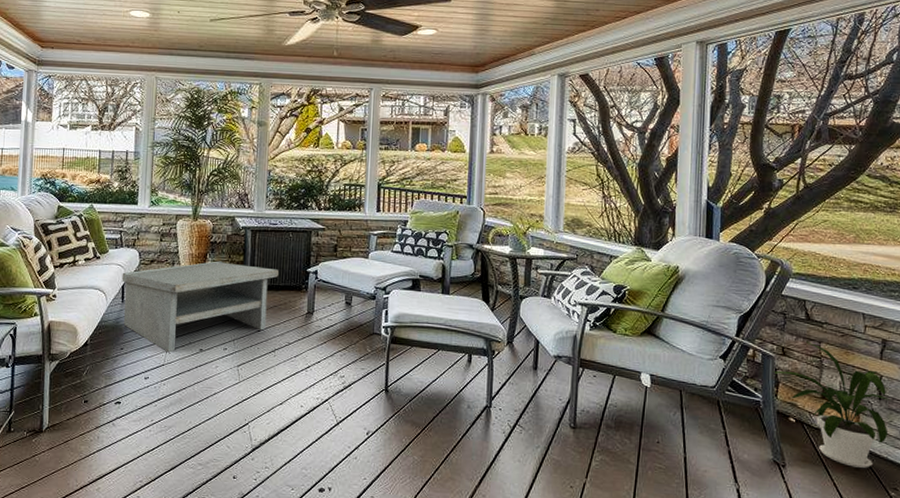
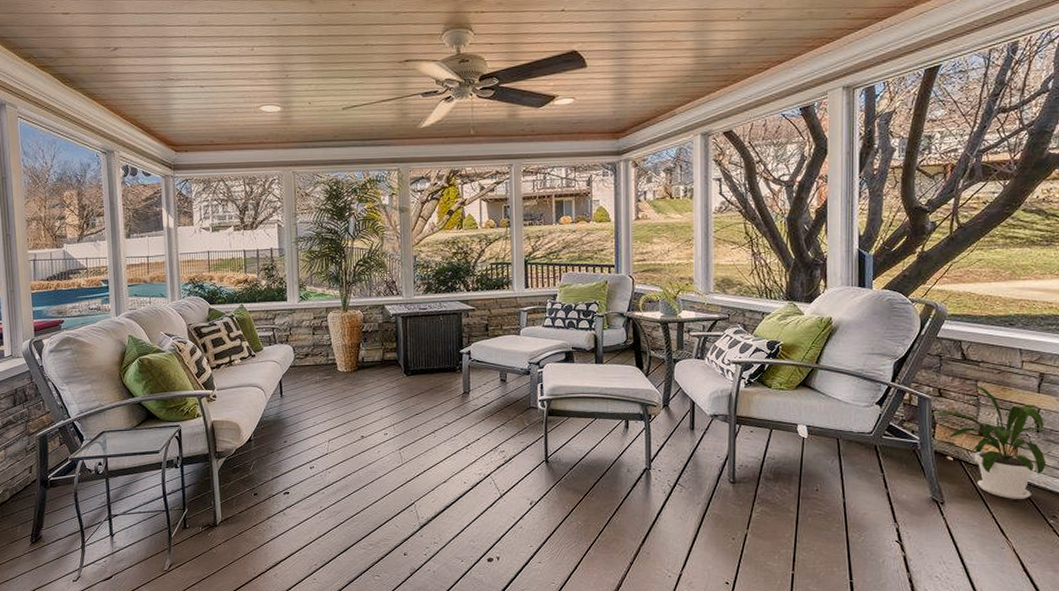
coffee table: present [122,261,279,353] -> none [278,349,432,442]

